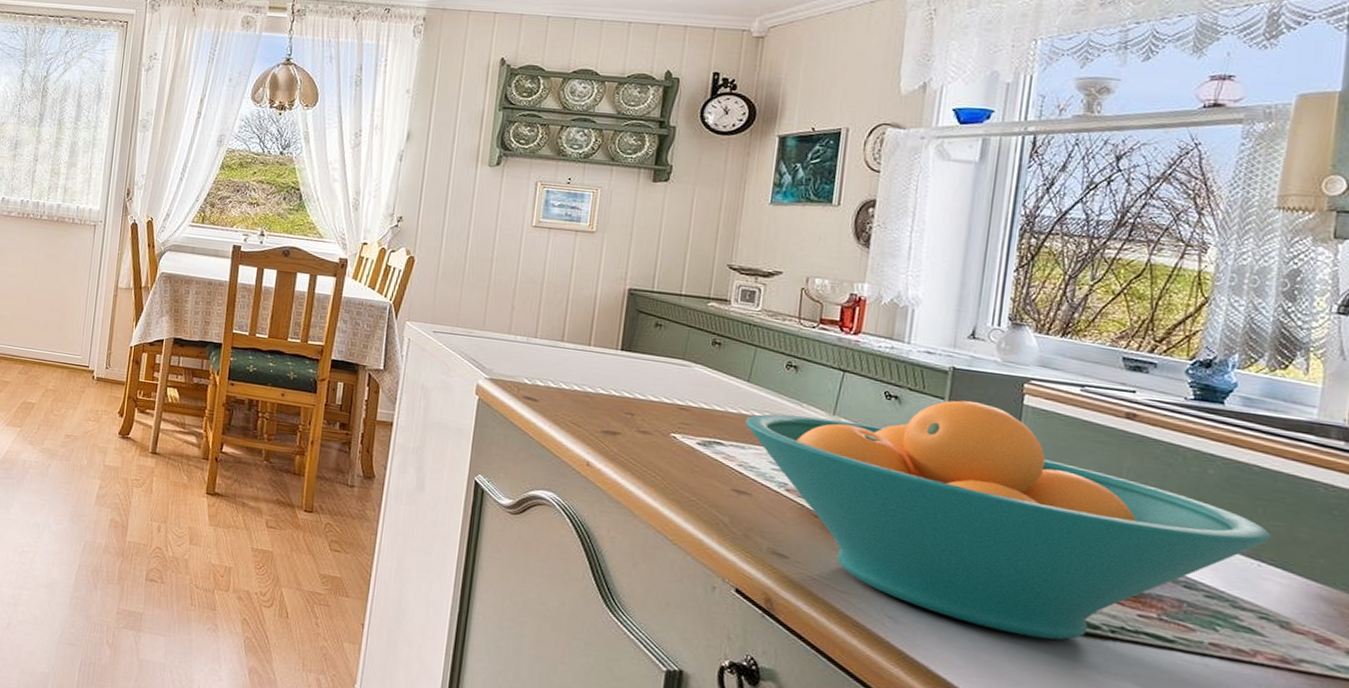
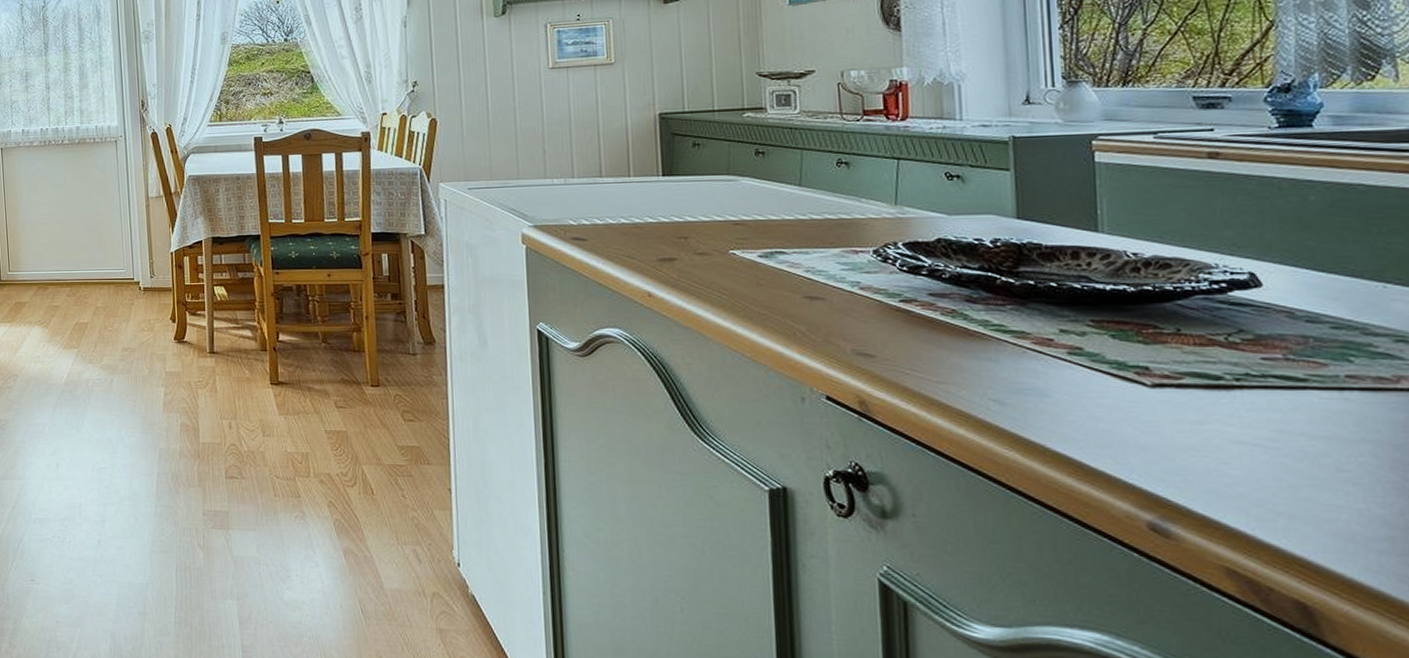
fruit bowl: present [744,400,1272,640] -> none [803,168,1393,399]

